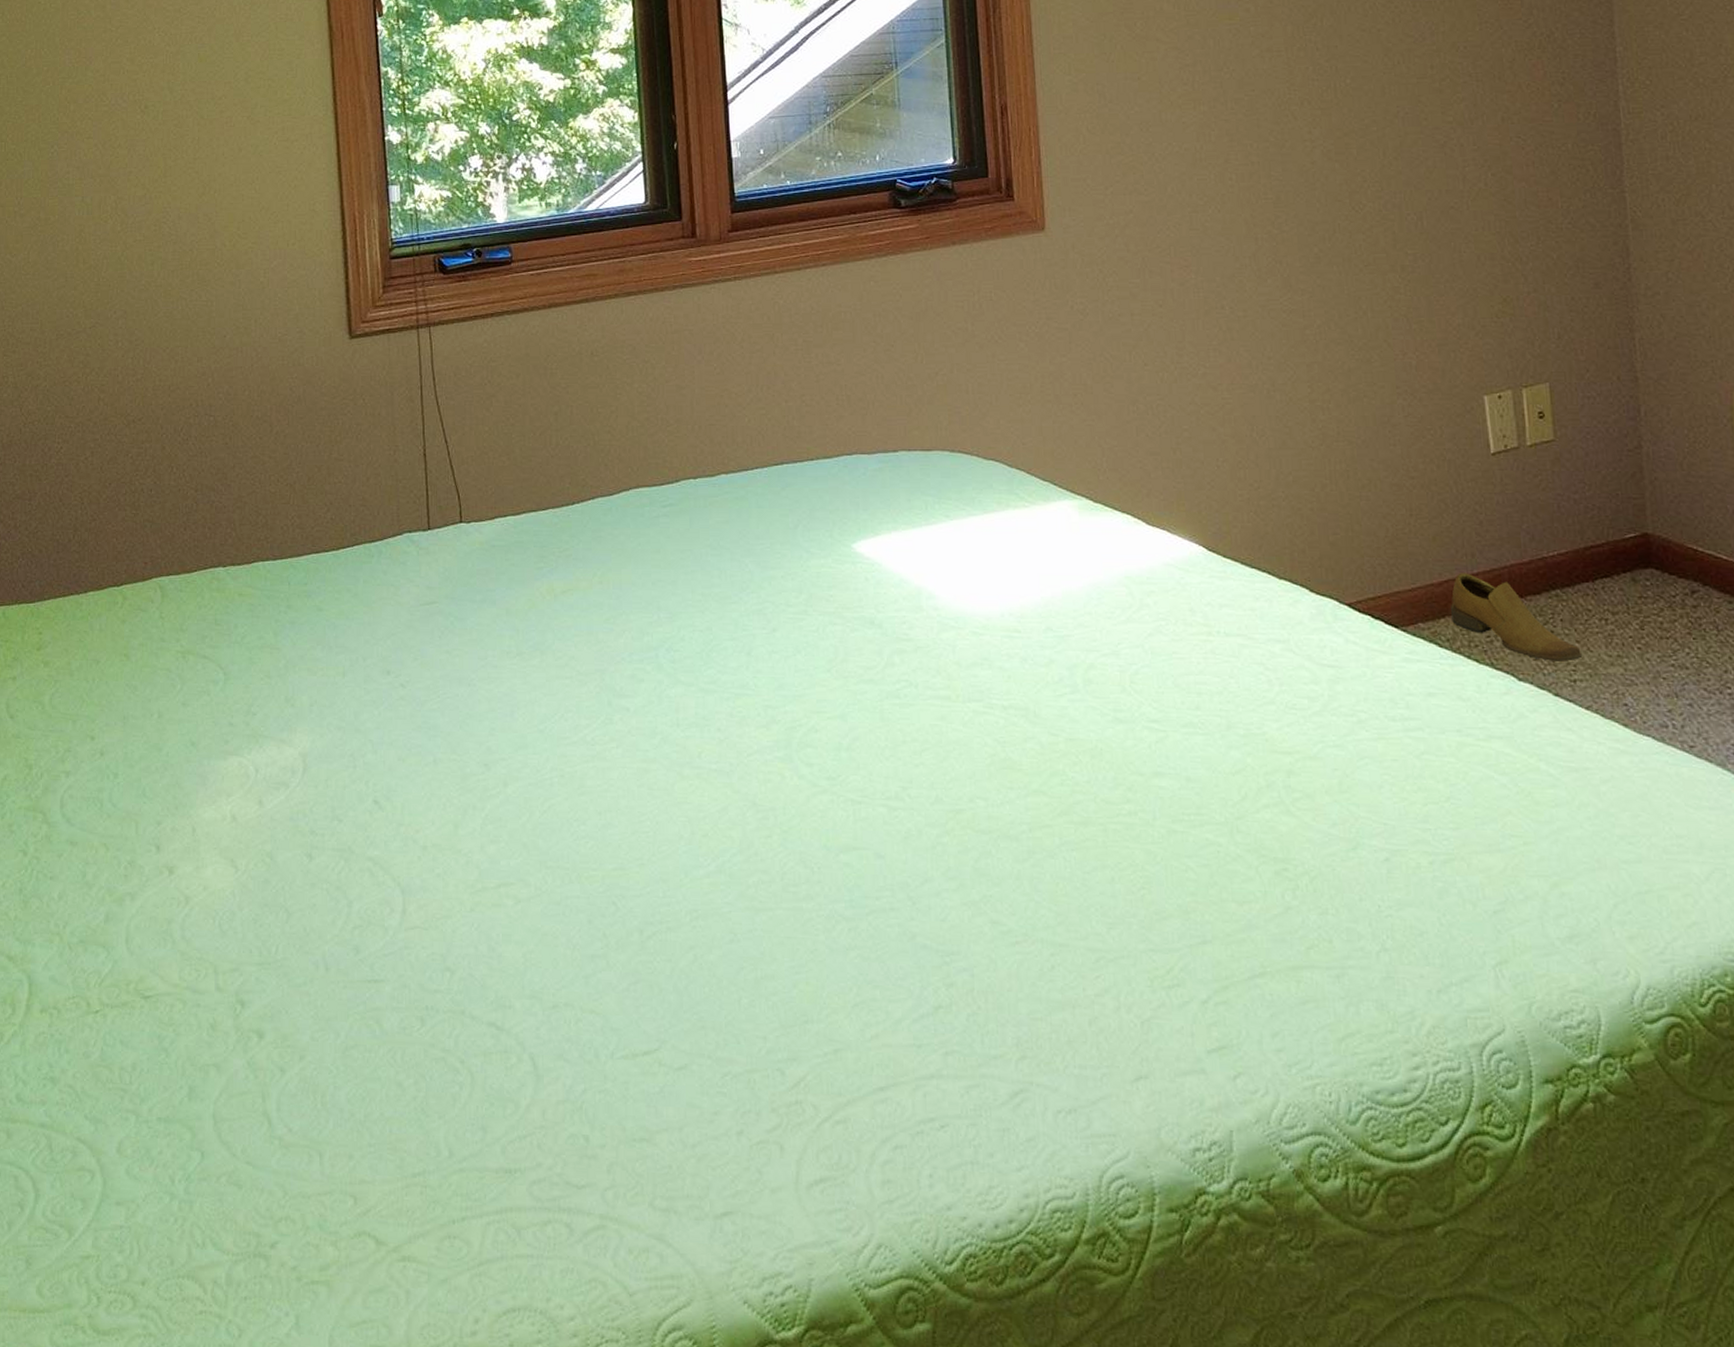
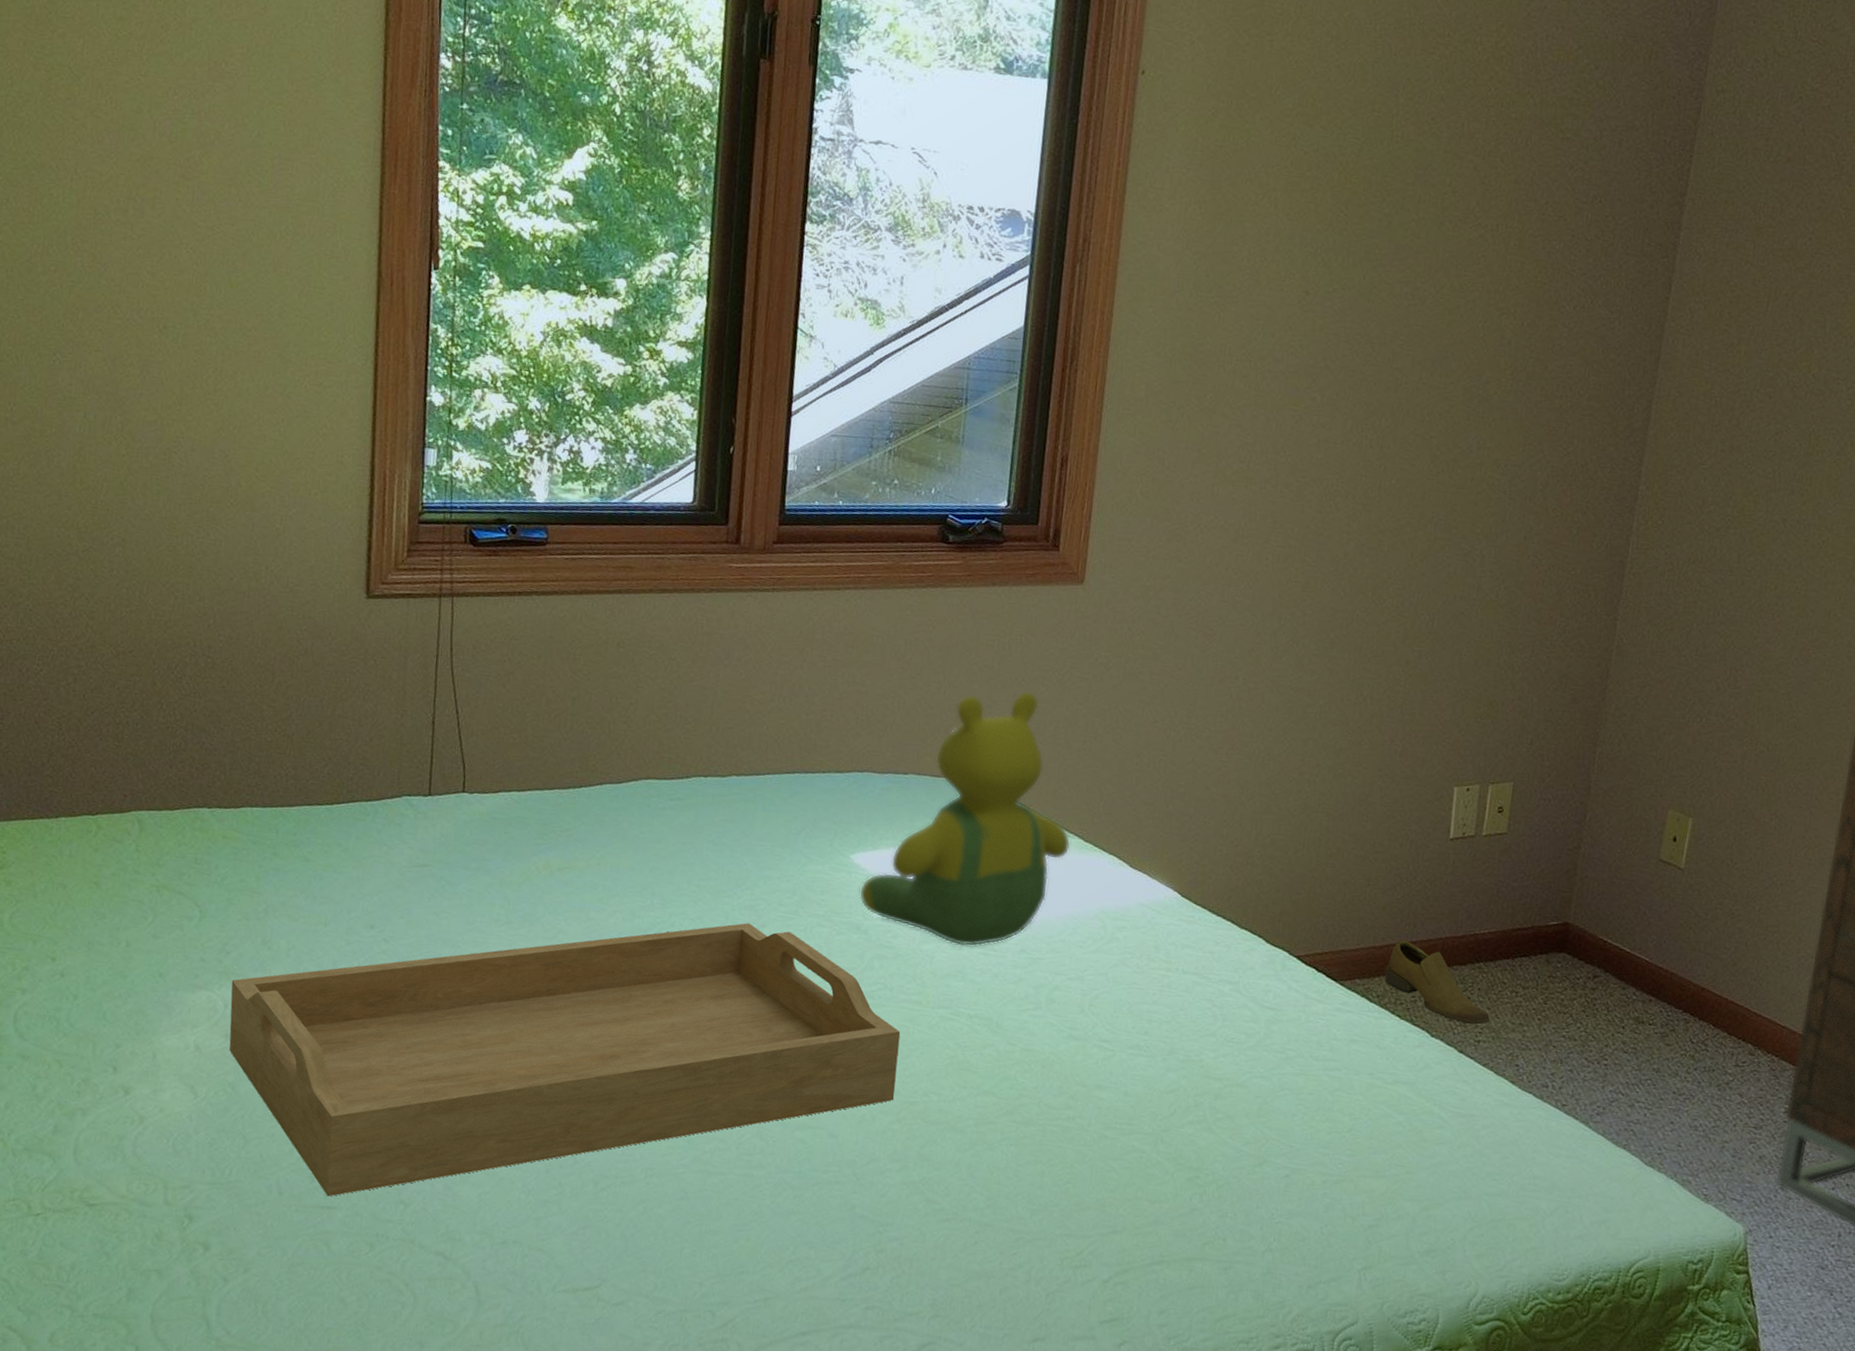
serving tray: none [260,629,939,969] -> present [229,923,901,1197]
teddy bear: none [867,349,1080,631] -> present [859,691,1071,947]

